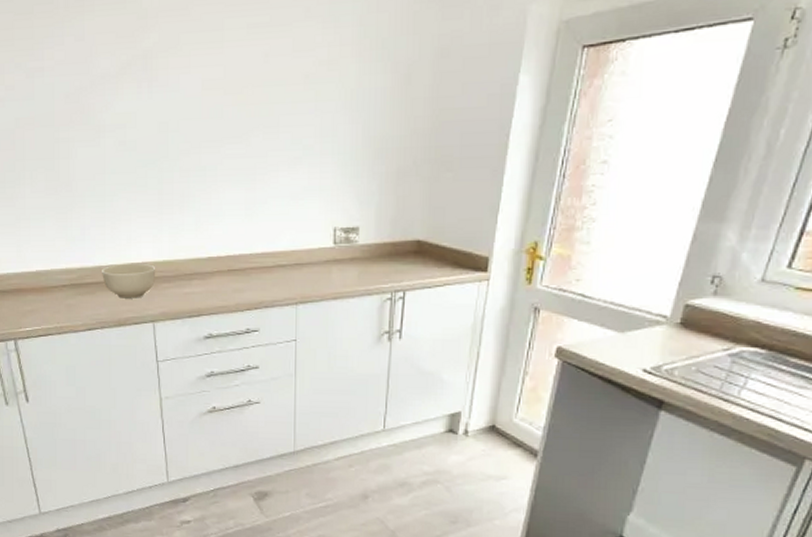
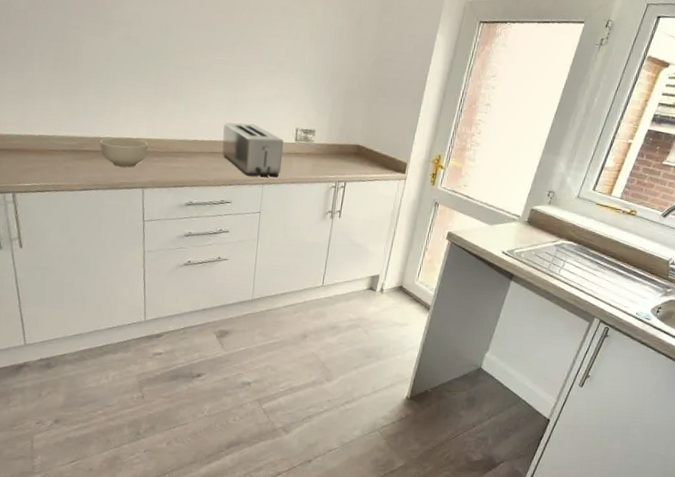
toaster: none [242,229,318,295] -> present [222,122,283,176]

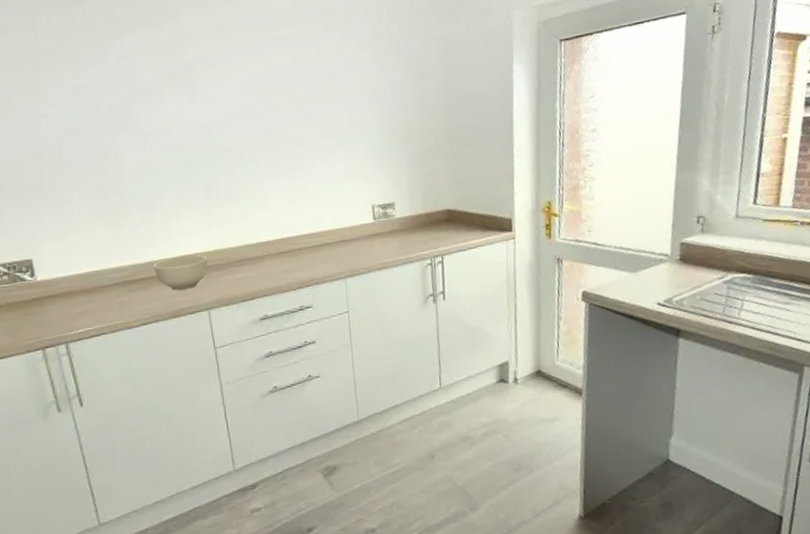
toaster: present [222,122,283,176] -> none [287,210,363,272]

